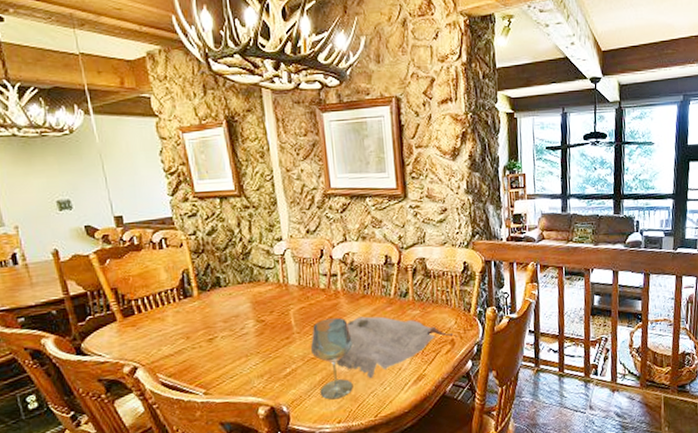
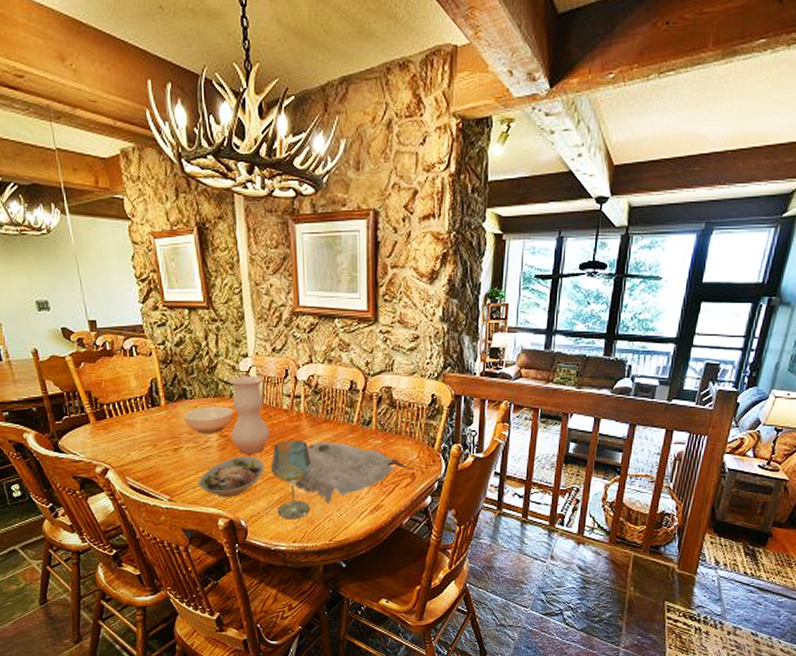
bowl: none [217,291,270,321] -> present [182,406,233,434]
salad: none [235,338,305,384] -> present [197,456,265,497]
vase: none [264,258,309,338] -> present [229,375,271,455]

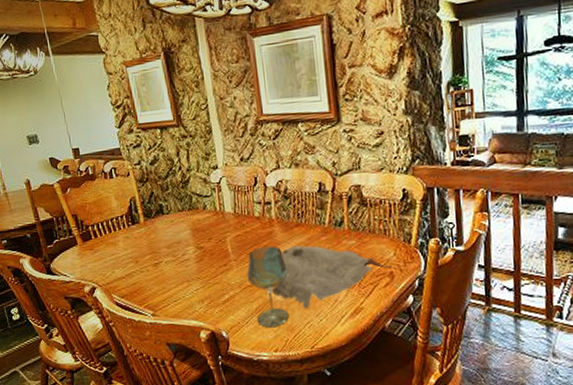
bowl: present [182,406,233,434] -> none [160,218,208,247]
salad: present [197,456,265,497] -> none [178,266,242,309]
vase: present [229,375,271,455] -> none [201,186,245,265]

